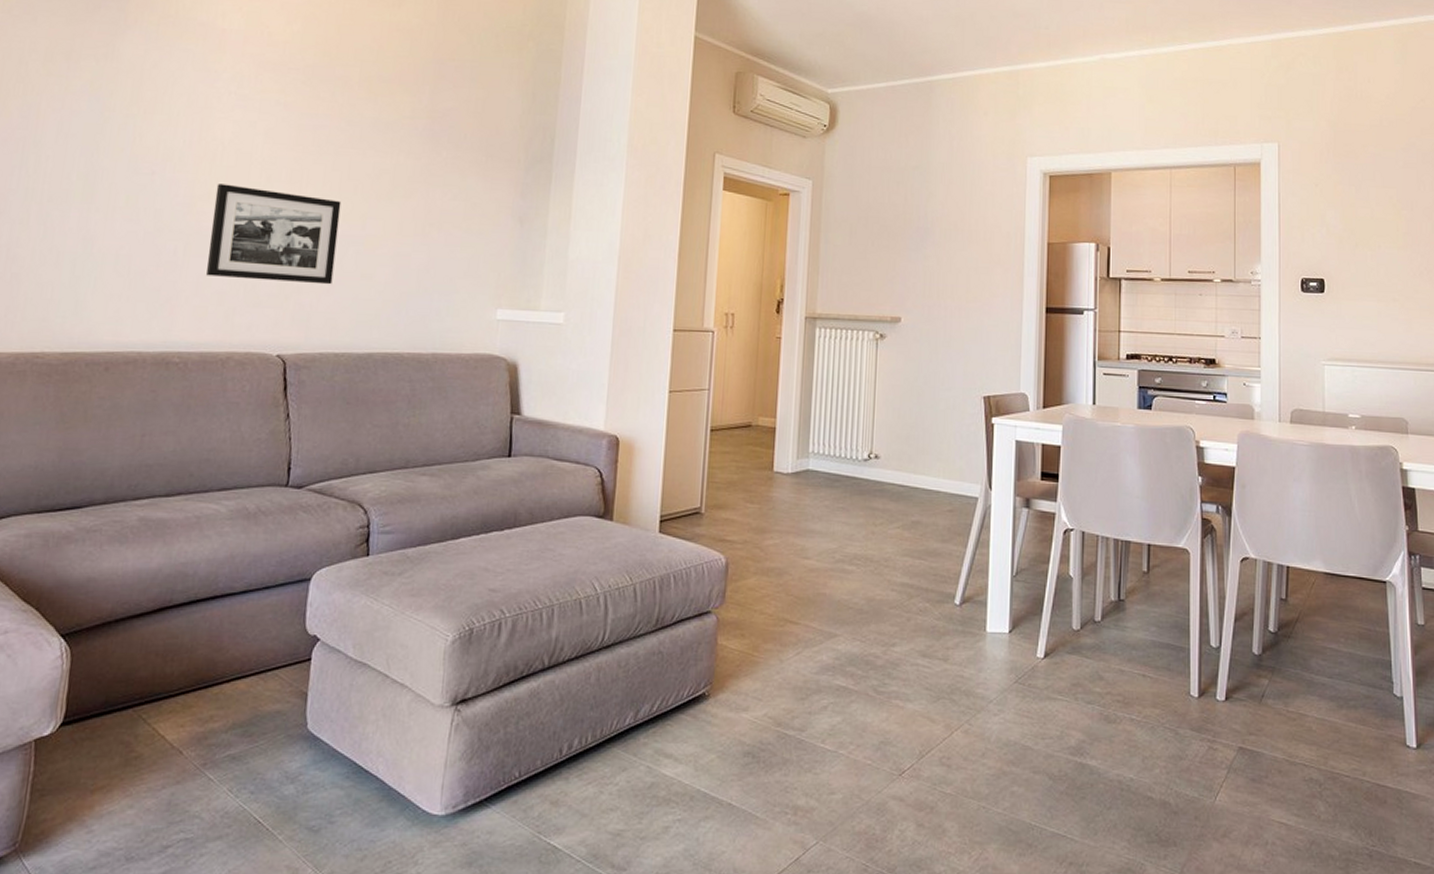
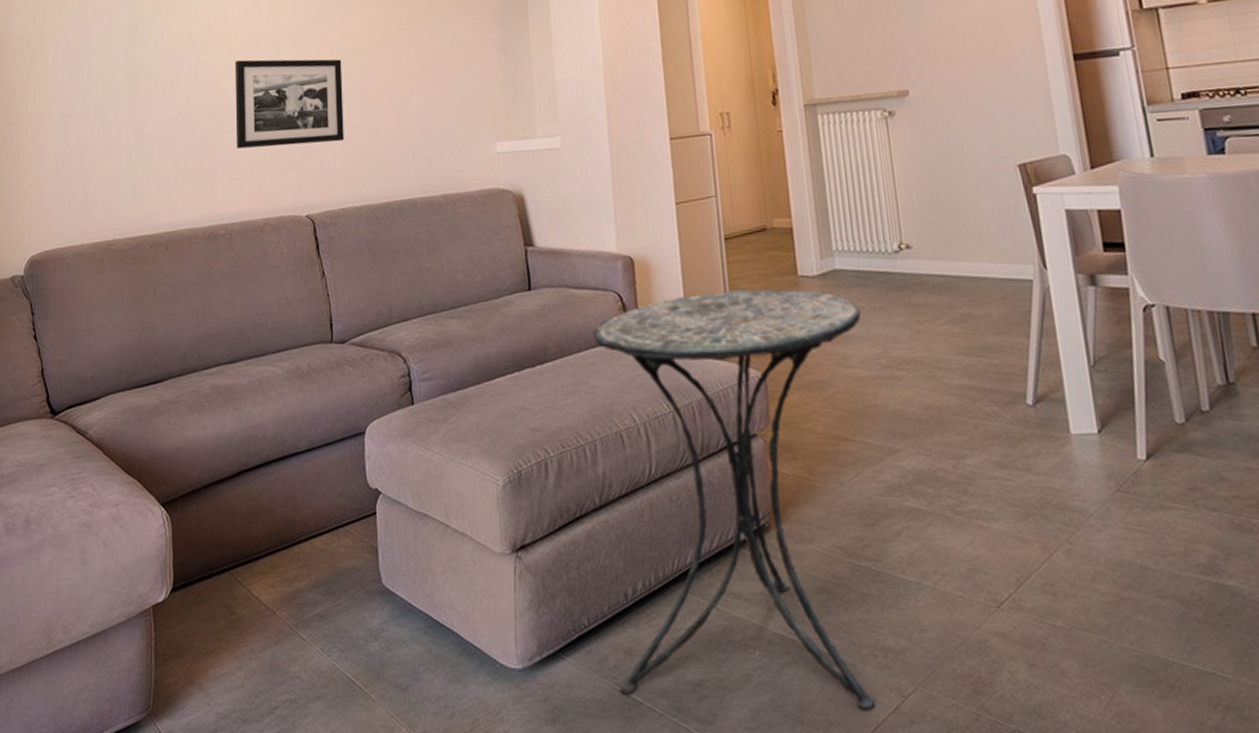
side table: none [540,477,825,859] -> present [593,288,875,709]

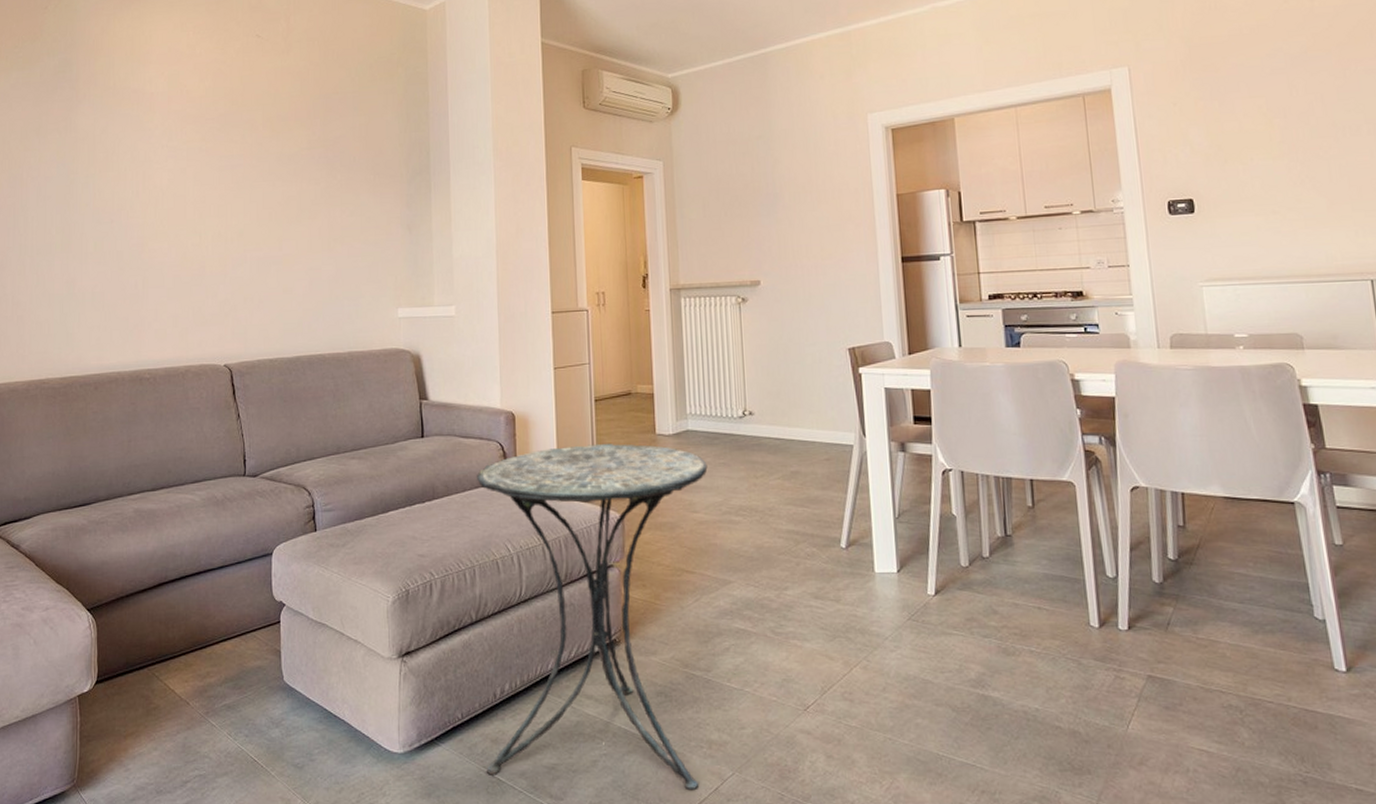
picture frame: present [234,59,344,149] -> none [161,224,261,303]

